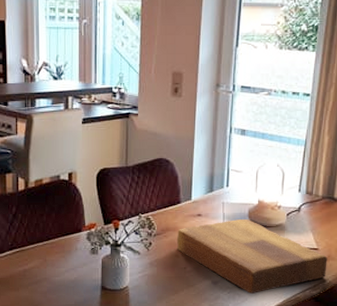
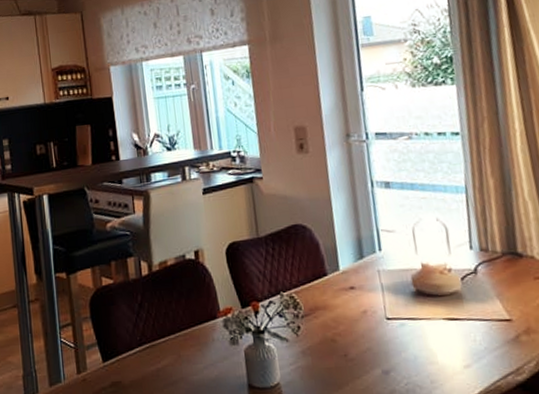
cutting board: present [176,218,327,294] -> none [329,288,530,384]

